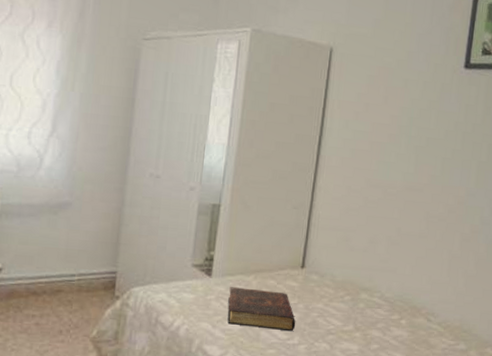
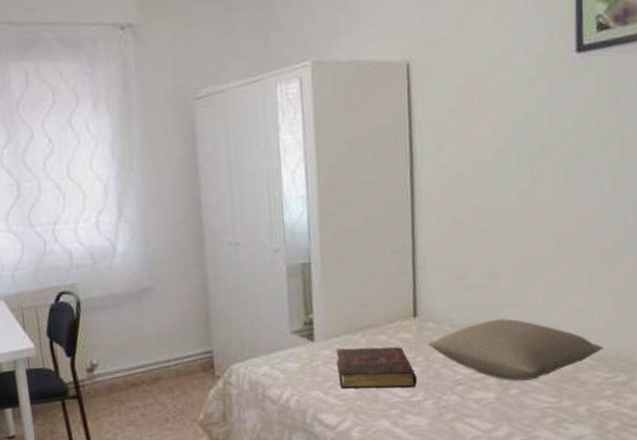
pillow: none [309,280,451,338] -> present [427,318,603,381]

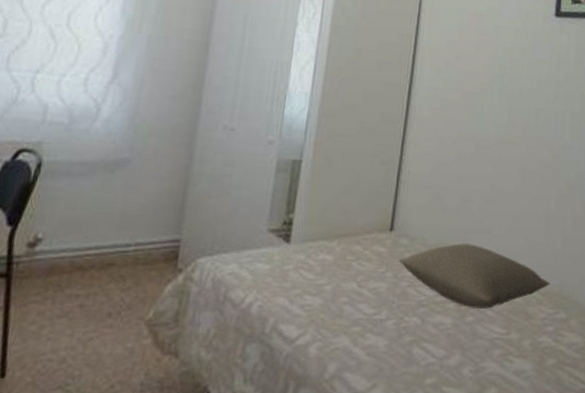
book: present [336,346,418,389] -> none [307,254,384,304]

